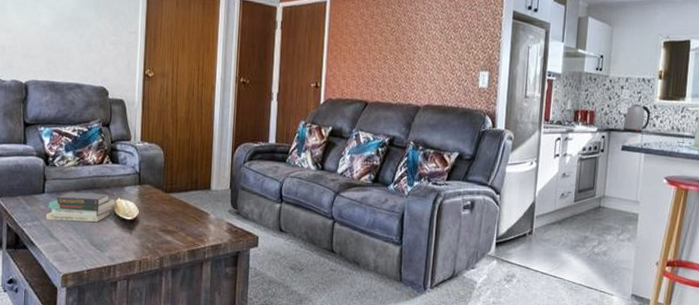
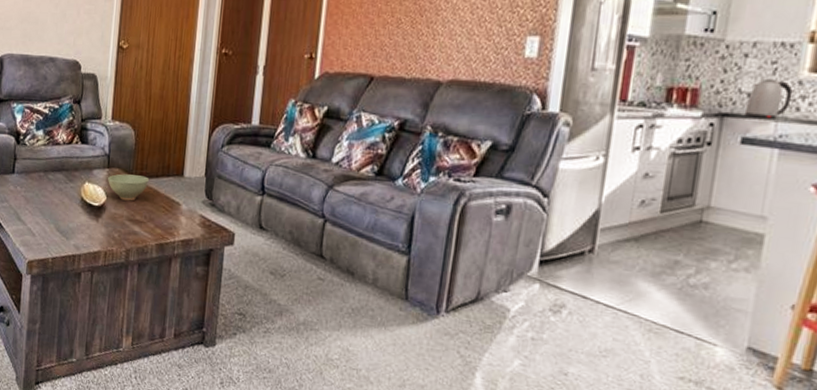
books: present [45,192,115,222] -> none [14,173,83,207]
bowl: none [138,189,179,214] -> present [107,174,150,201]

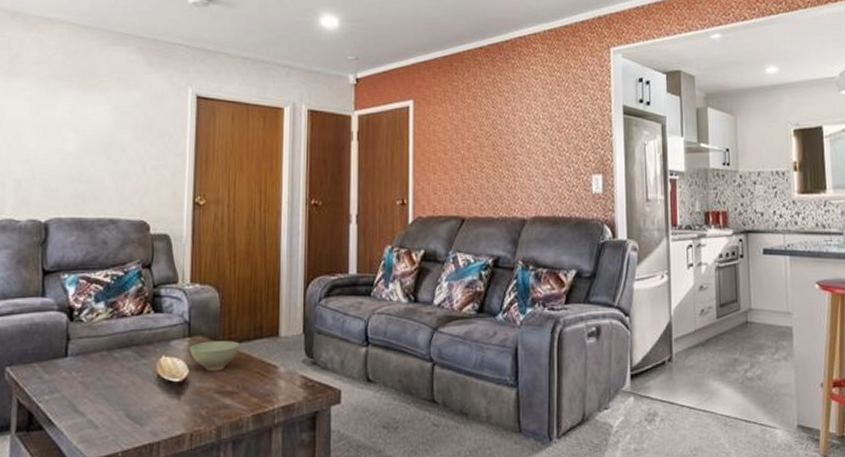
kettle: present [743,78,793,119] -> none [761,200,791,232]

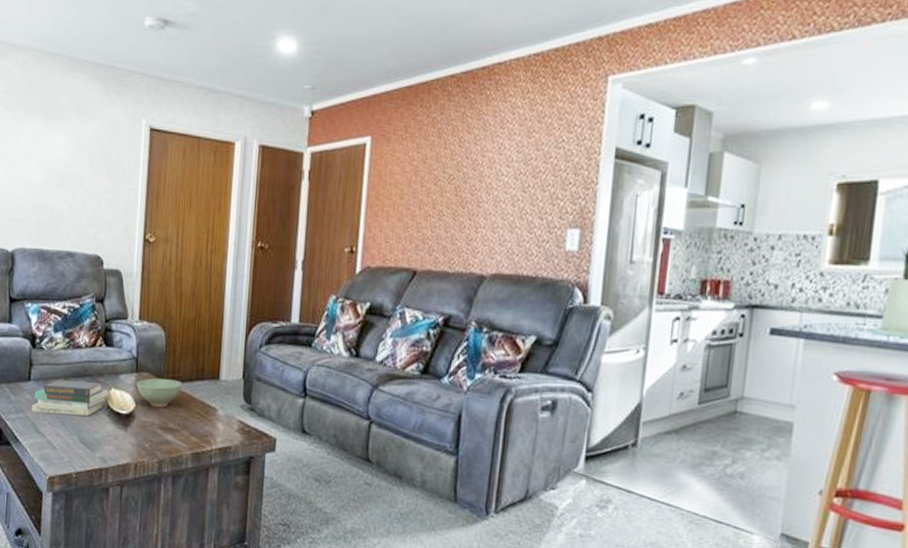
books: none [68,352,159,390] -> present [31,380,109,416]

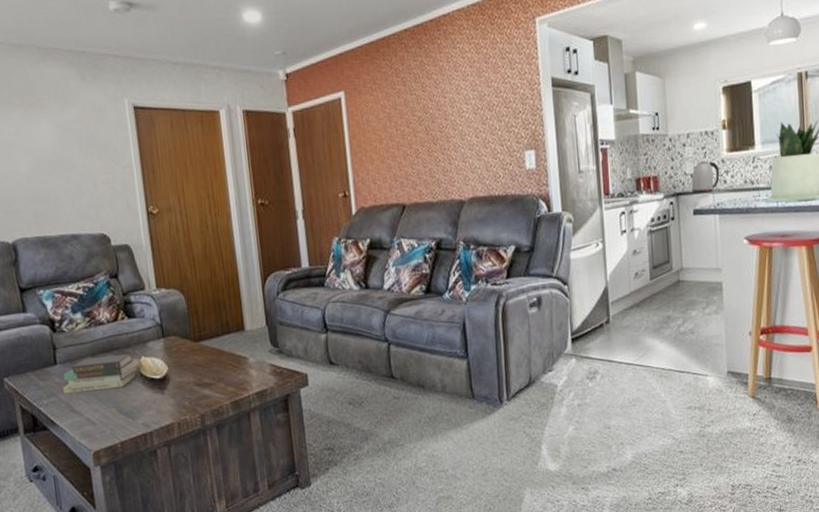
bowl: present [135,378,183,408] -> none [164,338,211,367]
kettle: none [772,270,815,310] -> present [691,160,720,194]

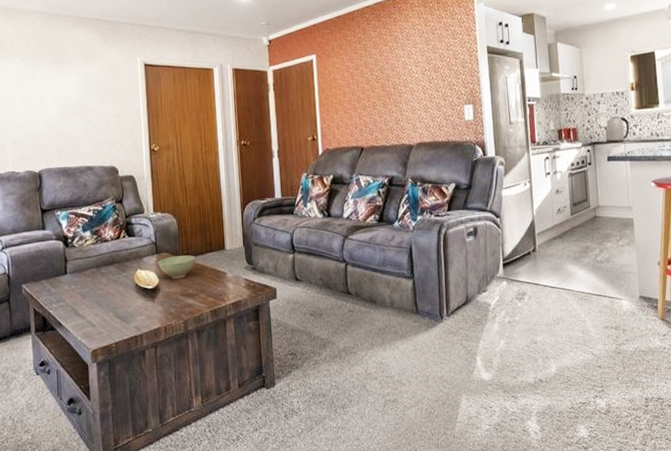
books: present [62,354,140,394] -> none [70,267,136,299]
bowl: none [164,338,211,367] -> present [157,255,196,279]

